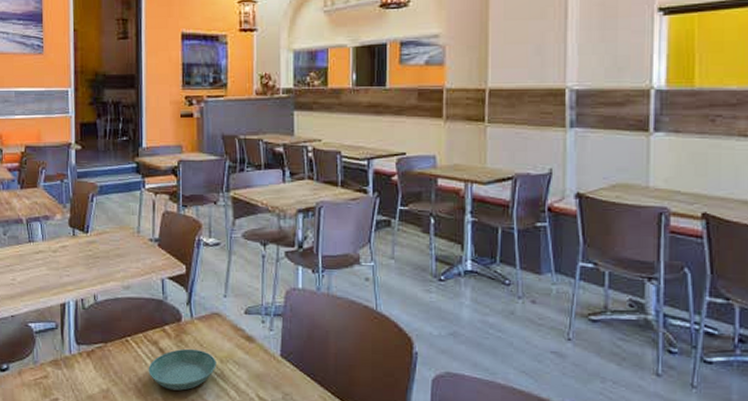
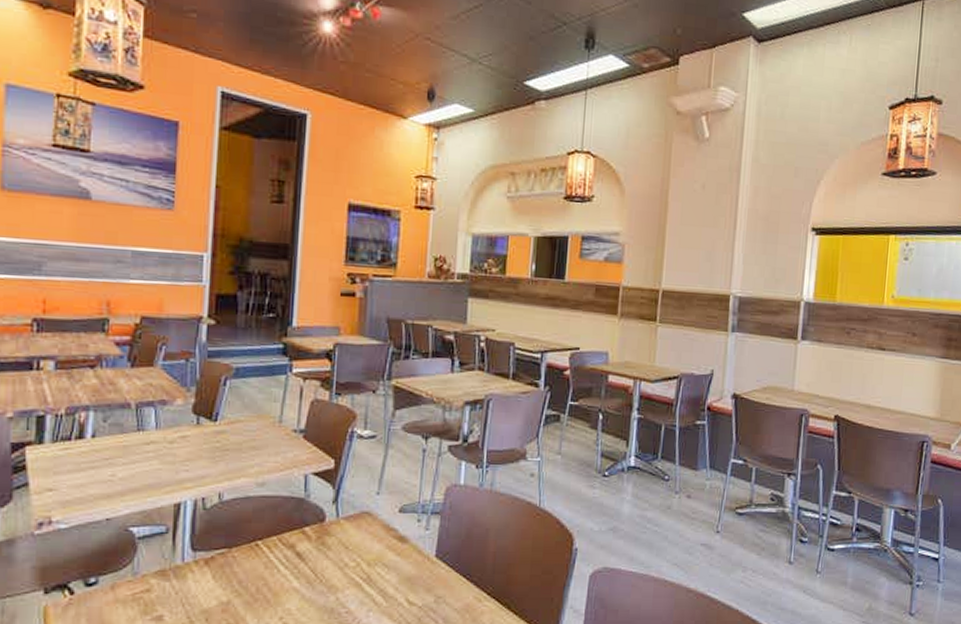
saucer: present [148,348,217,391] -> none [281,552,363,599]

